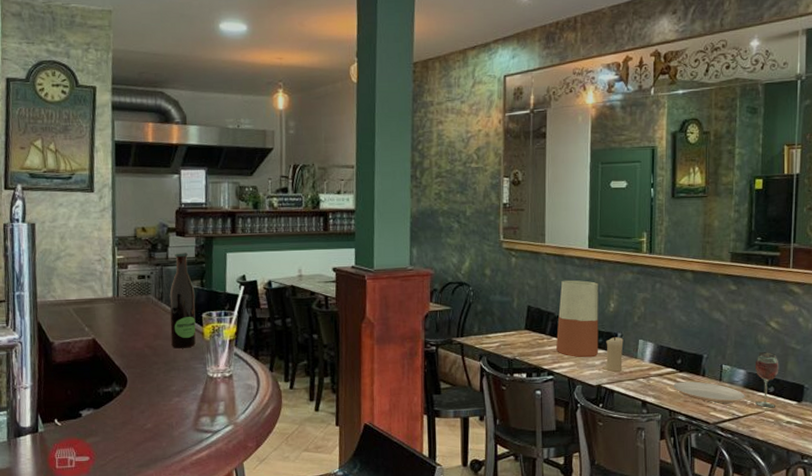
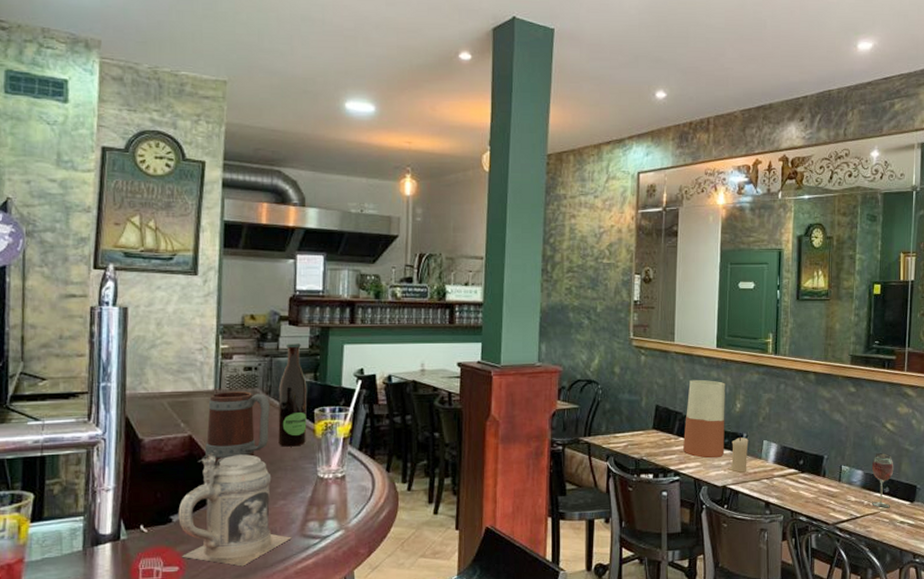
beer mug: none [86,351,186,457] -> present [178,449,292,567]
beer mug: none [107,298,163,367] -> present [205,391,271,467]
plate: present [673,381,745,403] -> none [795,482,862,504]

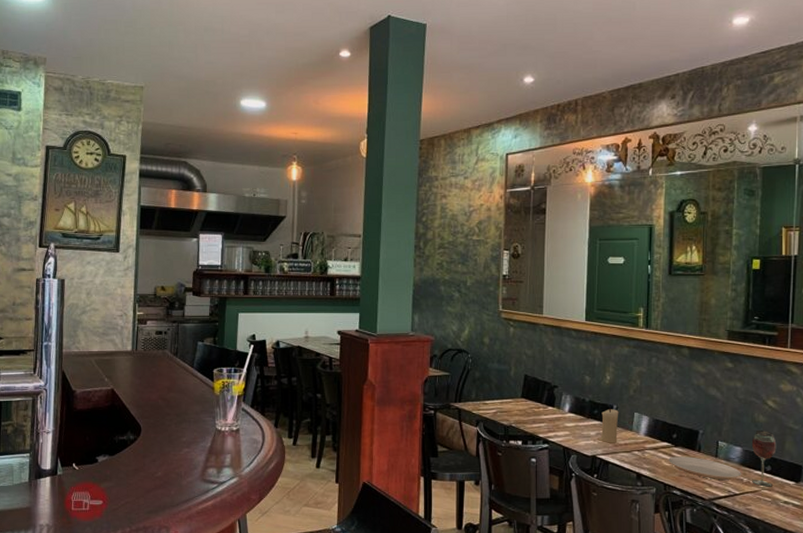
beer mug: present [178,449,292,567] -> none [102,401,194,504]
beer mug: present [205,391,271,467] -> none [124,352,178,416]
bottle: present [278,342,308,447] -> none [183,310,208,402]
vase: present [683,379,725,459] -> none [552,351,595,428]
plate: none [795,482,862,504] -> present [668,456,741,480]

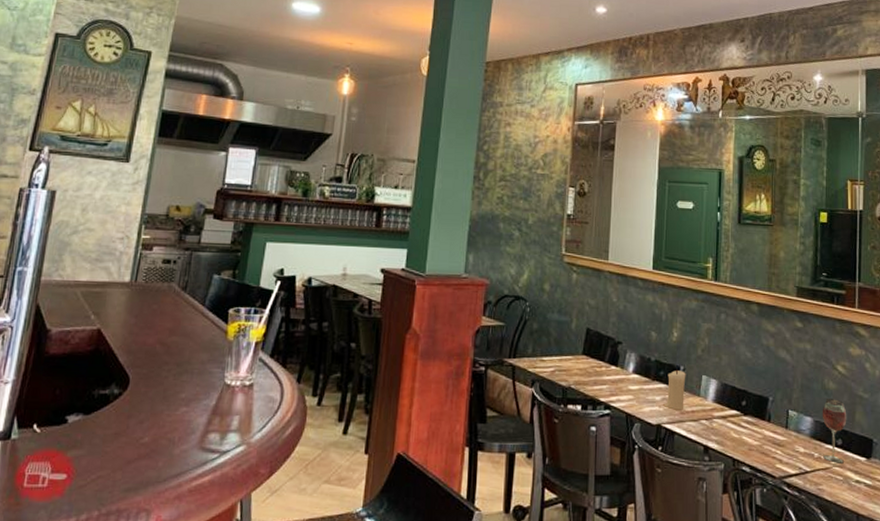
plate: present [668,456,741,480] -> none [737,426,812,455]

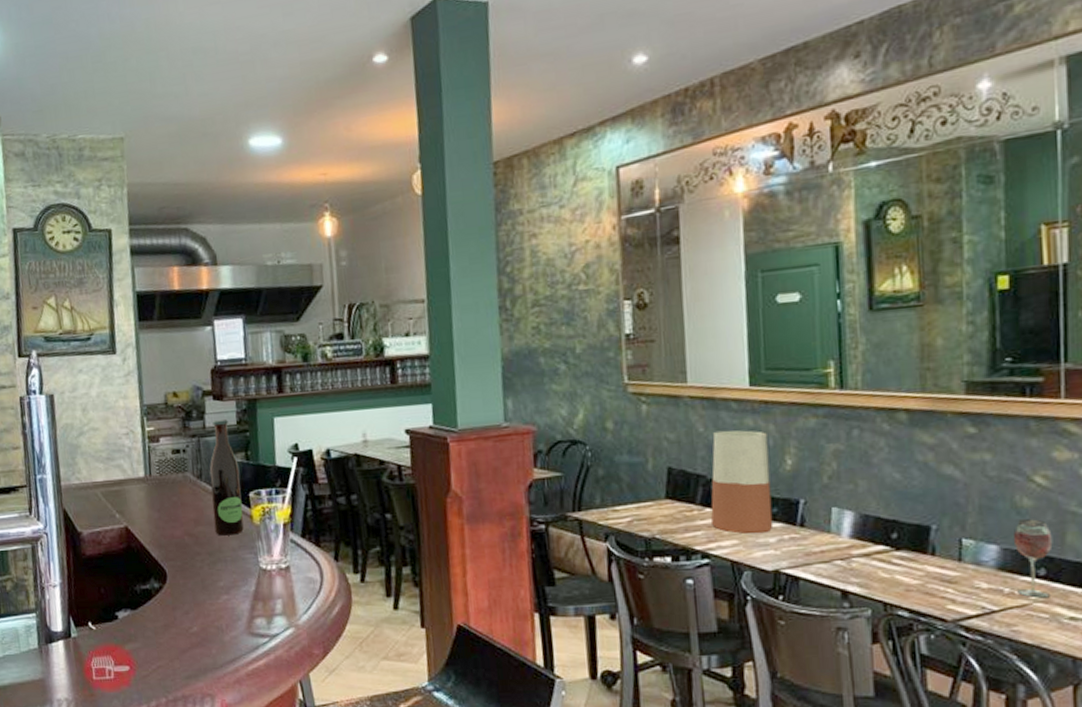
bottle: none [188,236,225,348] -> present [209,418,244,536]
vase: none [615,302,662,392] -> present [711,430,773,535]
candle: present [663,369,686,410] -> none [780,503,810,552]

